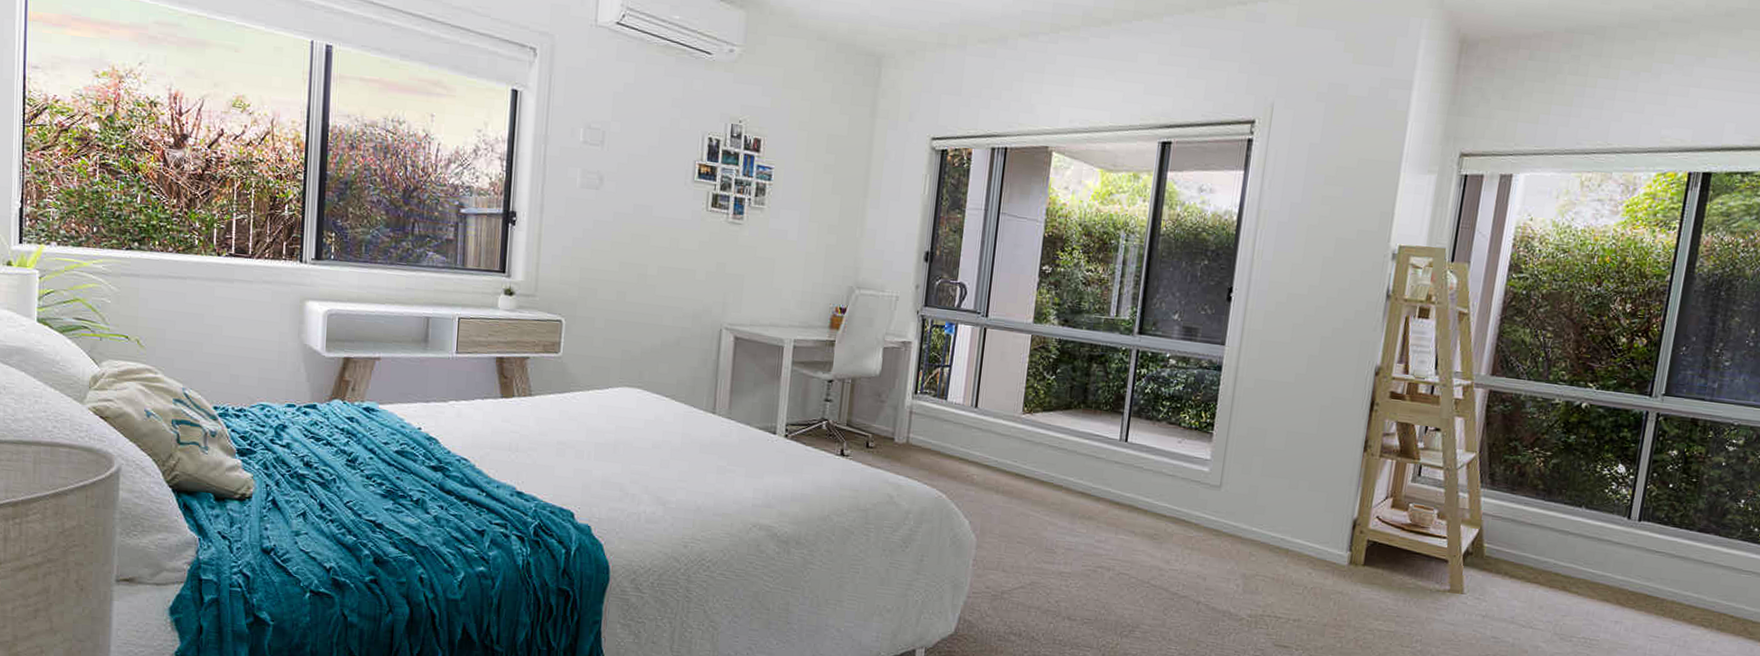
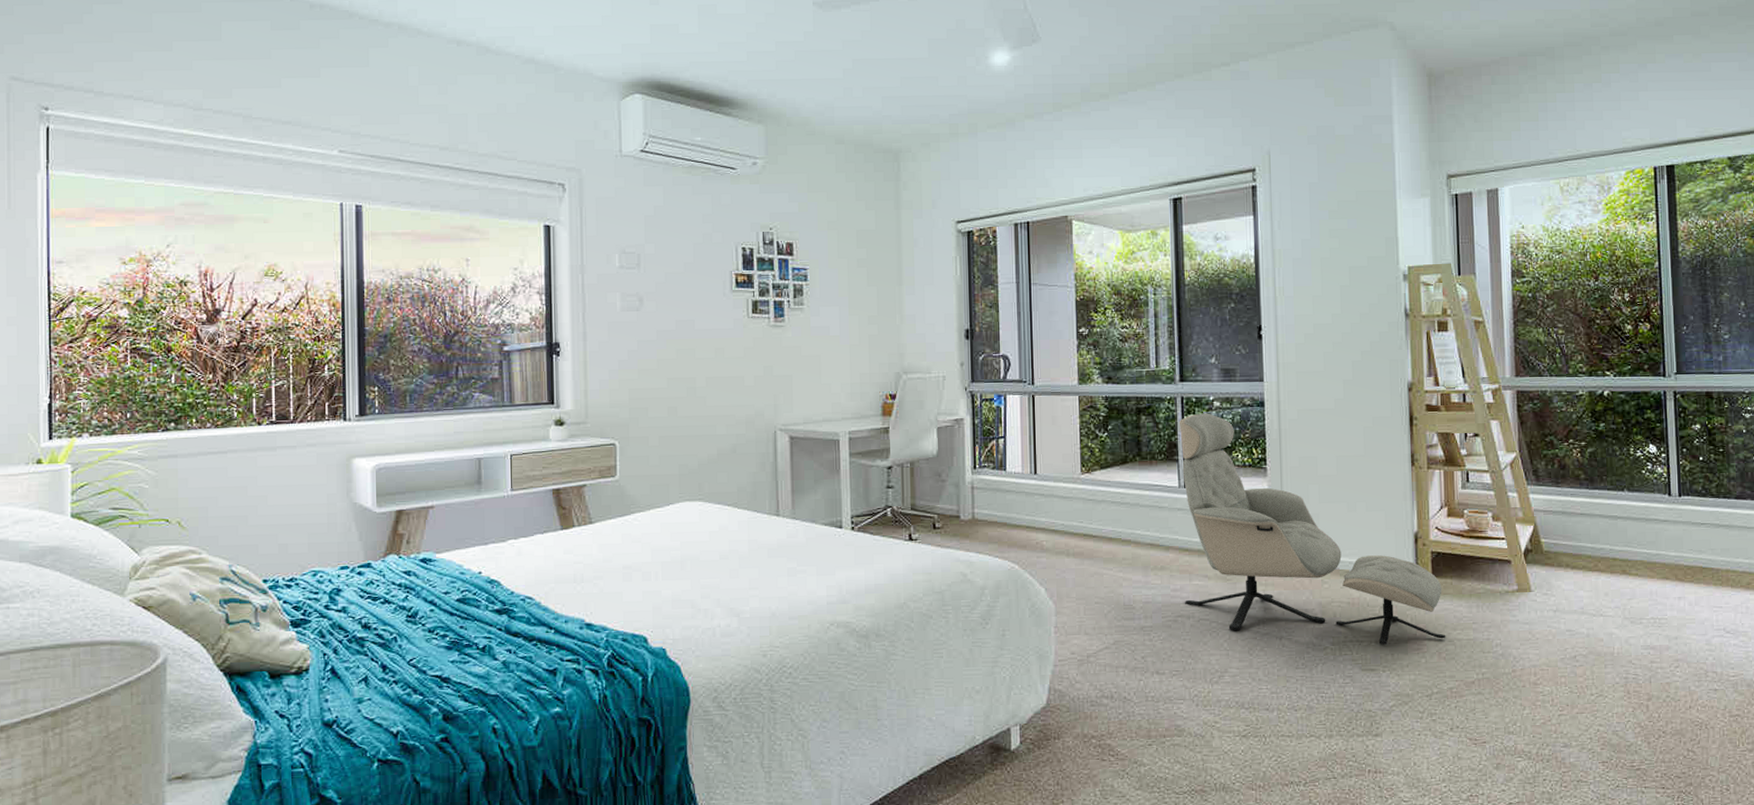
armchair: none [1107,369,1372,627] -> present [1180,413,1446,645]

